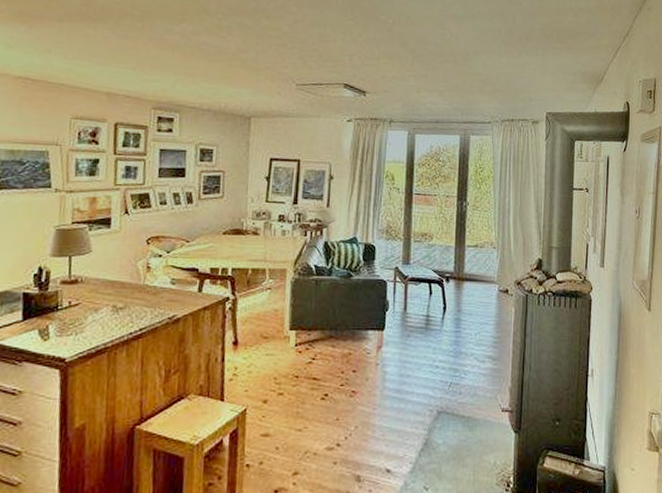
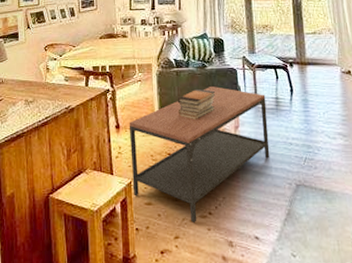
coffee table: none [247,300,416,456] -> present [129,87,270,223]
book stack: none [313,301,360,338] -> present [177,88,216,121]

